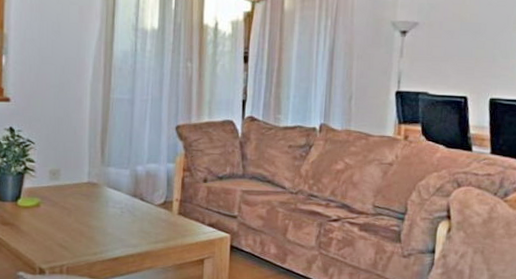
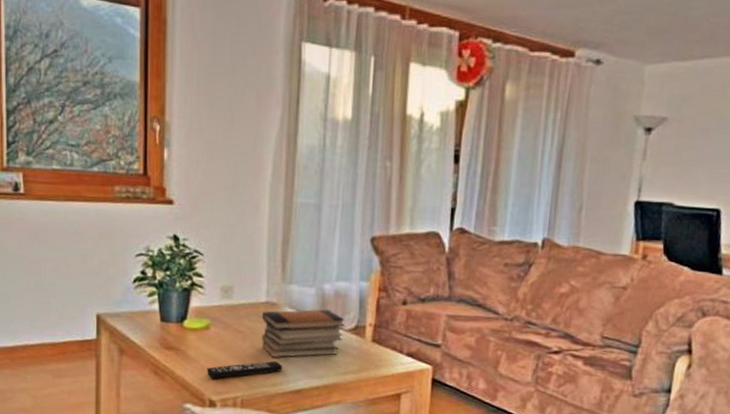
remote control: none [37,233,103,250] -> present [207,360,283,379]
book stack: none [84,187,155,231] -> present [261,309,345,358]

